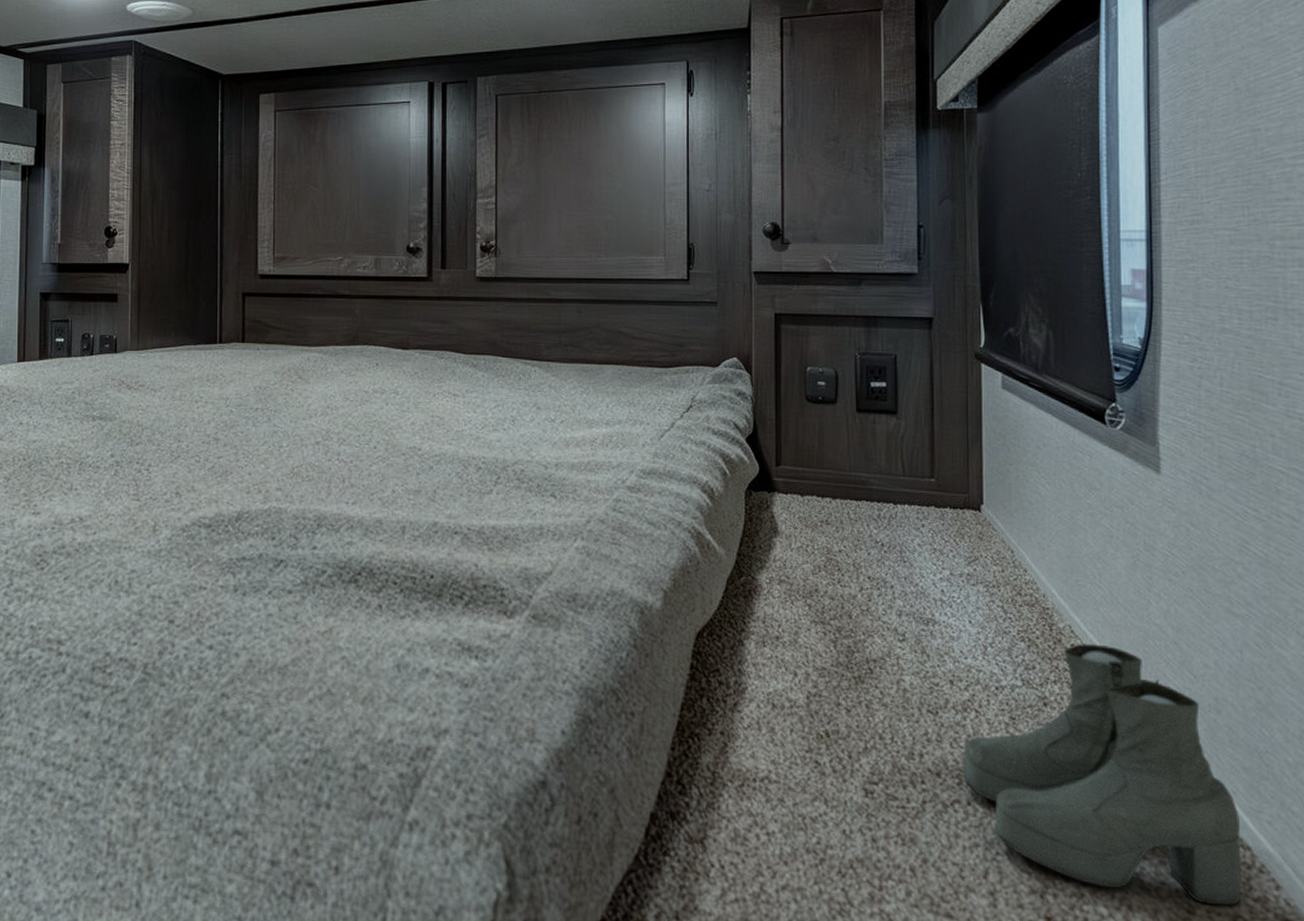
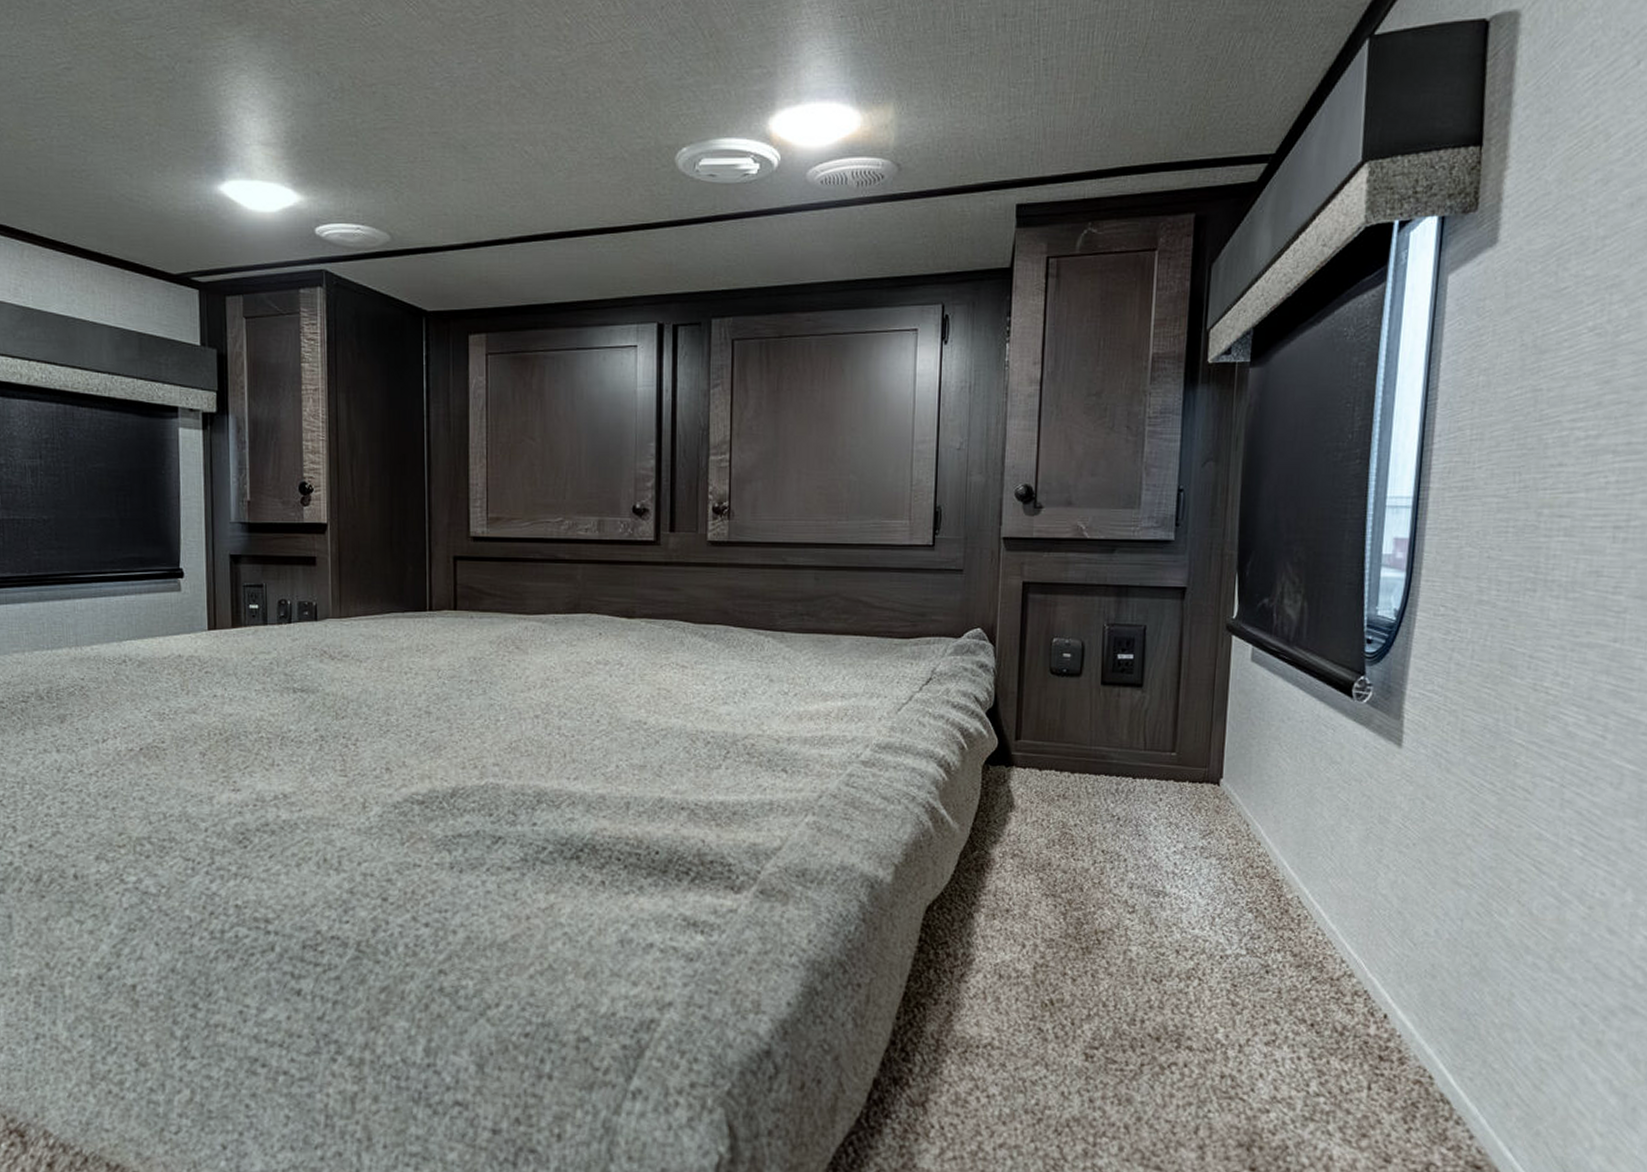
boots: present [962,644,1242,906] -> none [1181,914,1443,1155]

